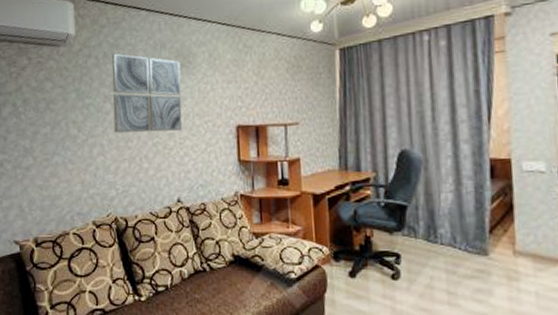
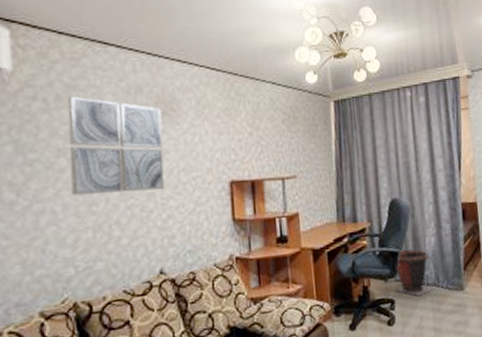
waste bin: none [402,205,450,255] -> present [395,249,434,297]

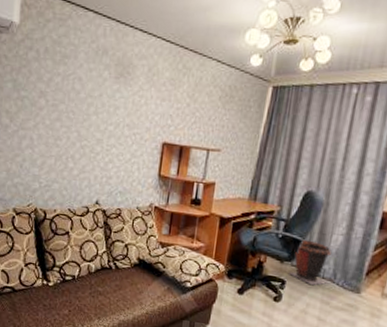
wall art: present [68,96,165,196] -> none [45,50,119,137]

